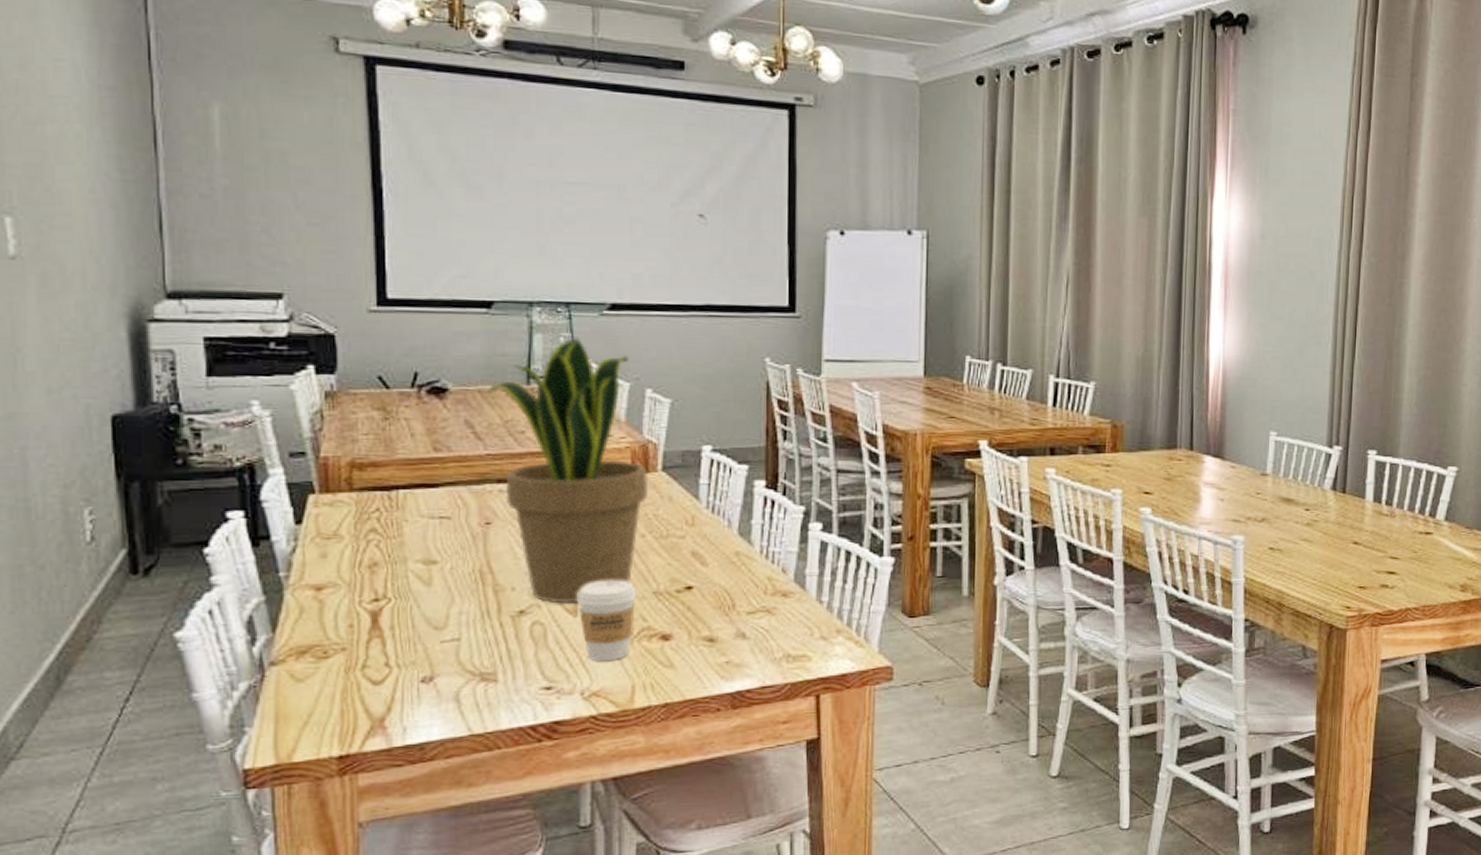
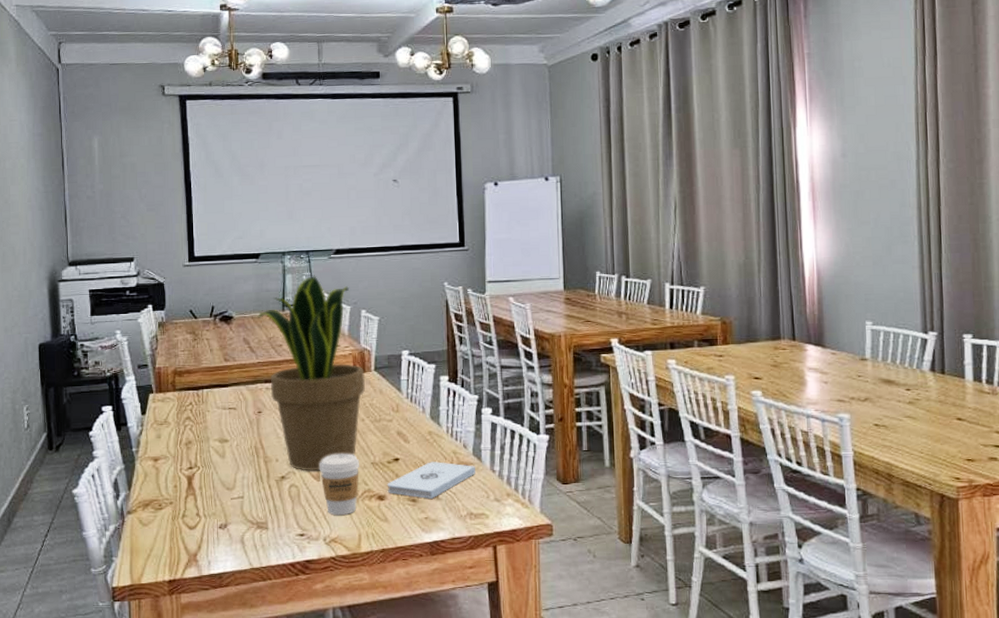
notepad: none [674,590,797,638] -> present [387,462,475,499]

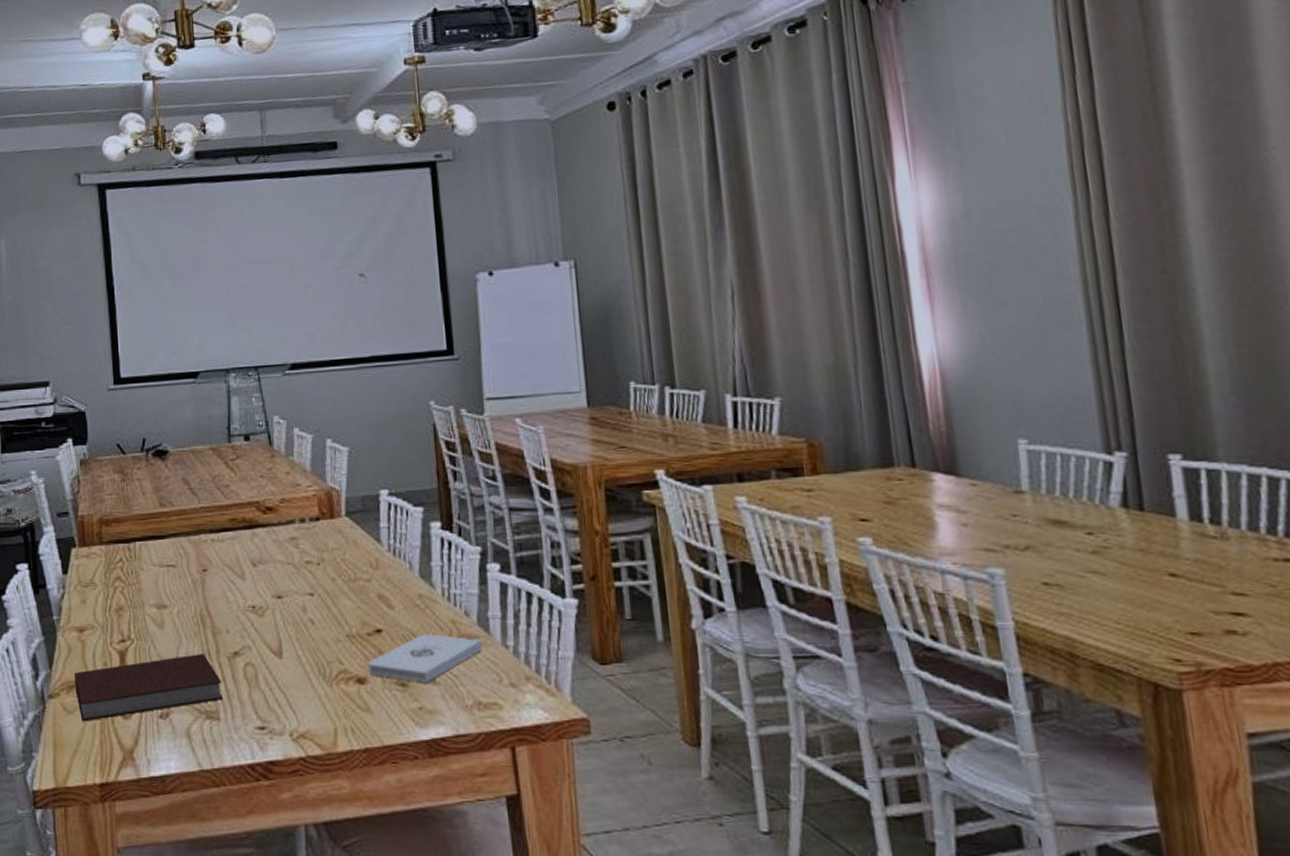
notebook: none [150,478,271,532] -> present [74,654,223,722]
potted plant: present [257,275,366,471] -> none [198,396,335,646]
coffee cup: present [319,454,359,516] -> none [280,623,332,704]

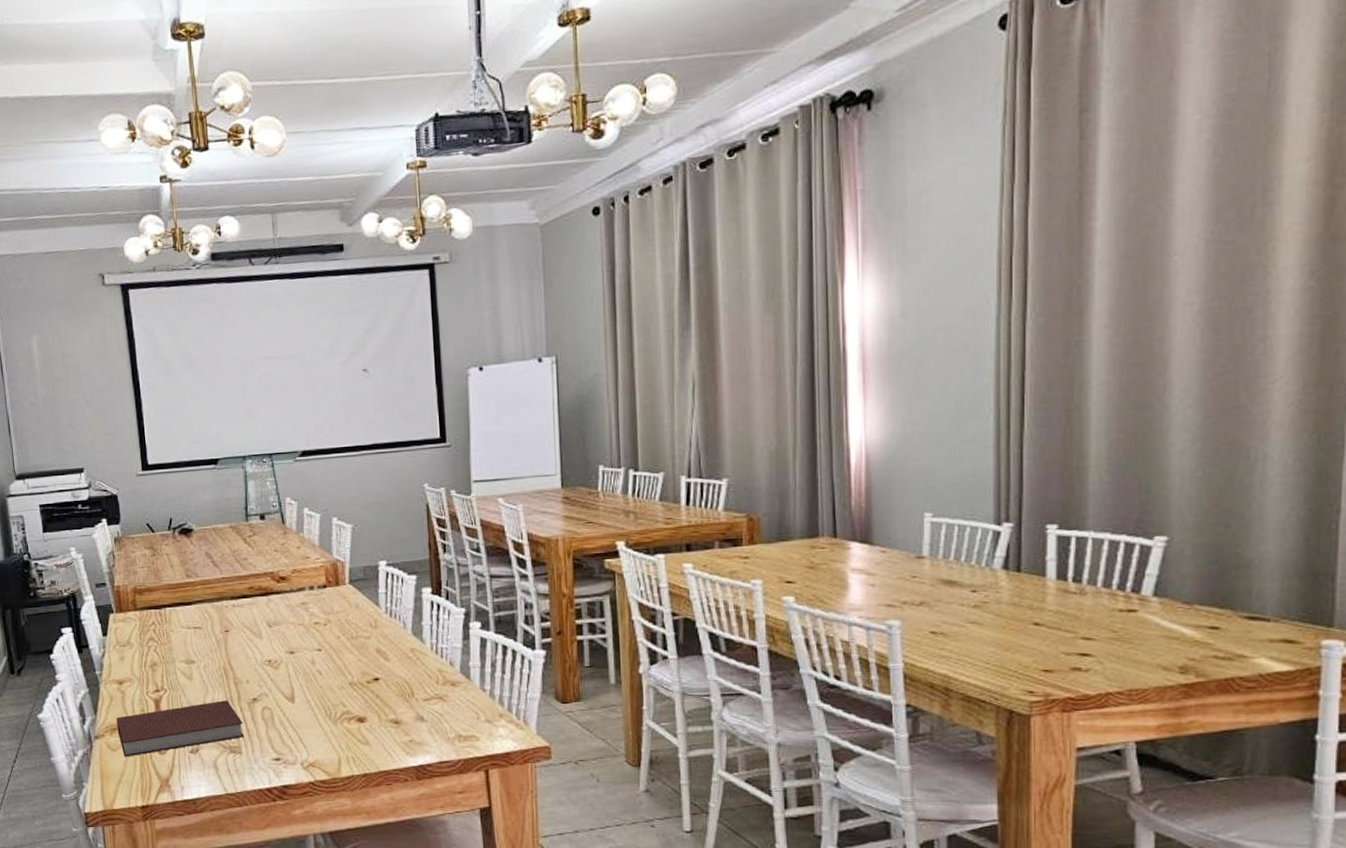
notepad: present [367,634,482,683] -> none [367,681,464,720]

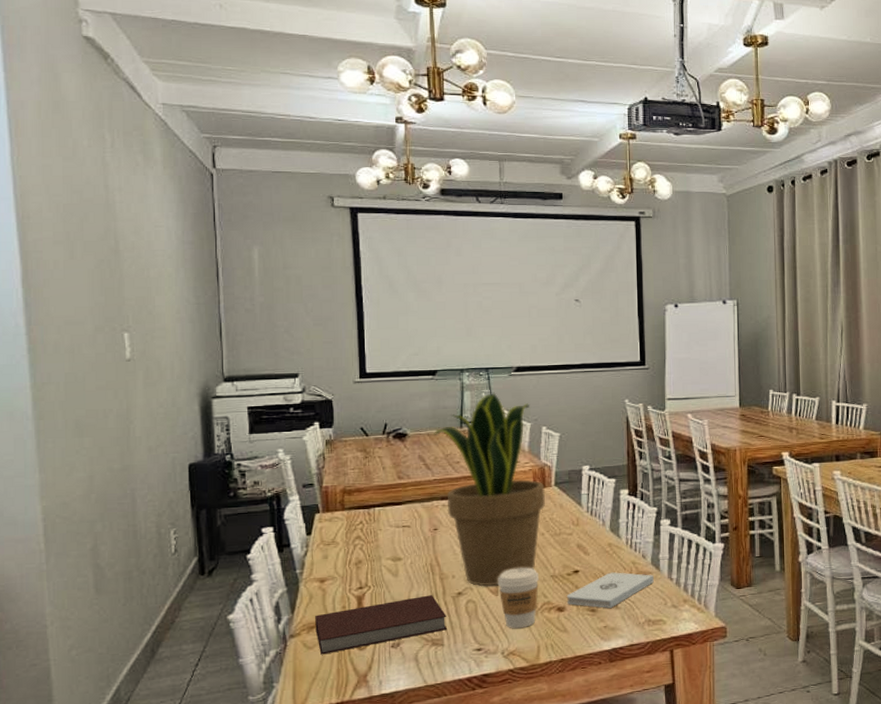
potted plant: none [219,480,340,693] -> present [434,392,546,587]
coffee cup: none [292,674,337,739] -> present [497,567,539,629]
notepad: none [367,681,464,720] -> present [566,572,654,608]

